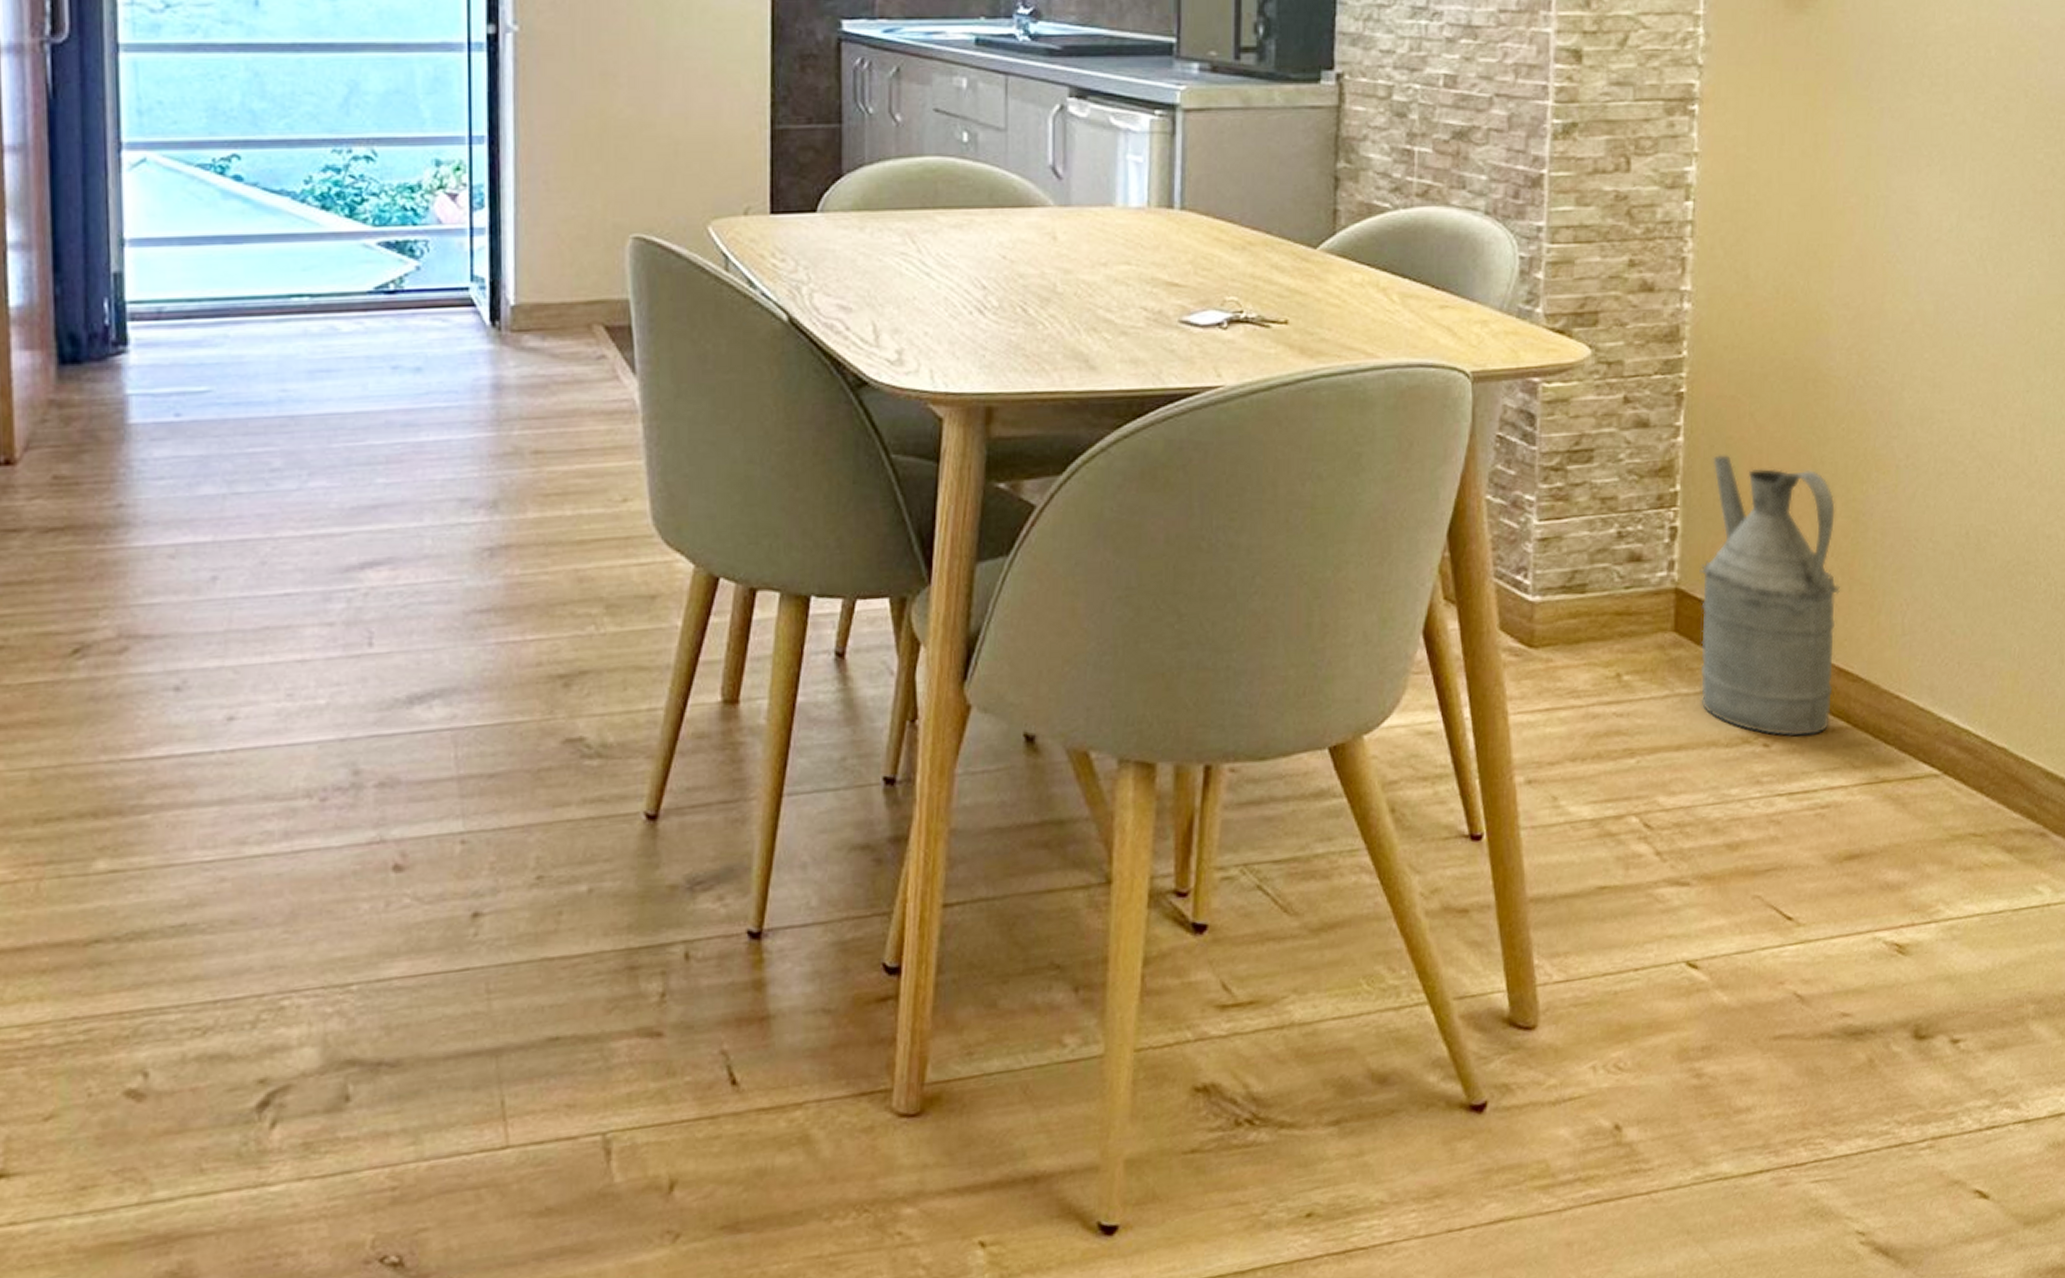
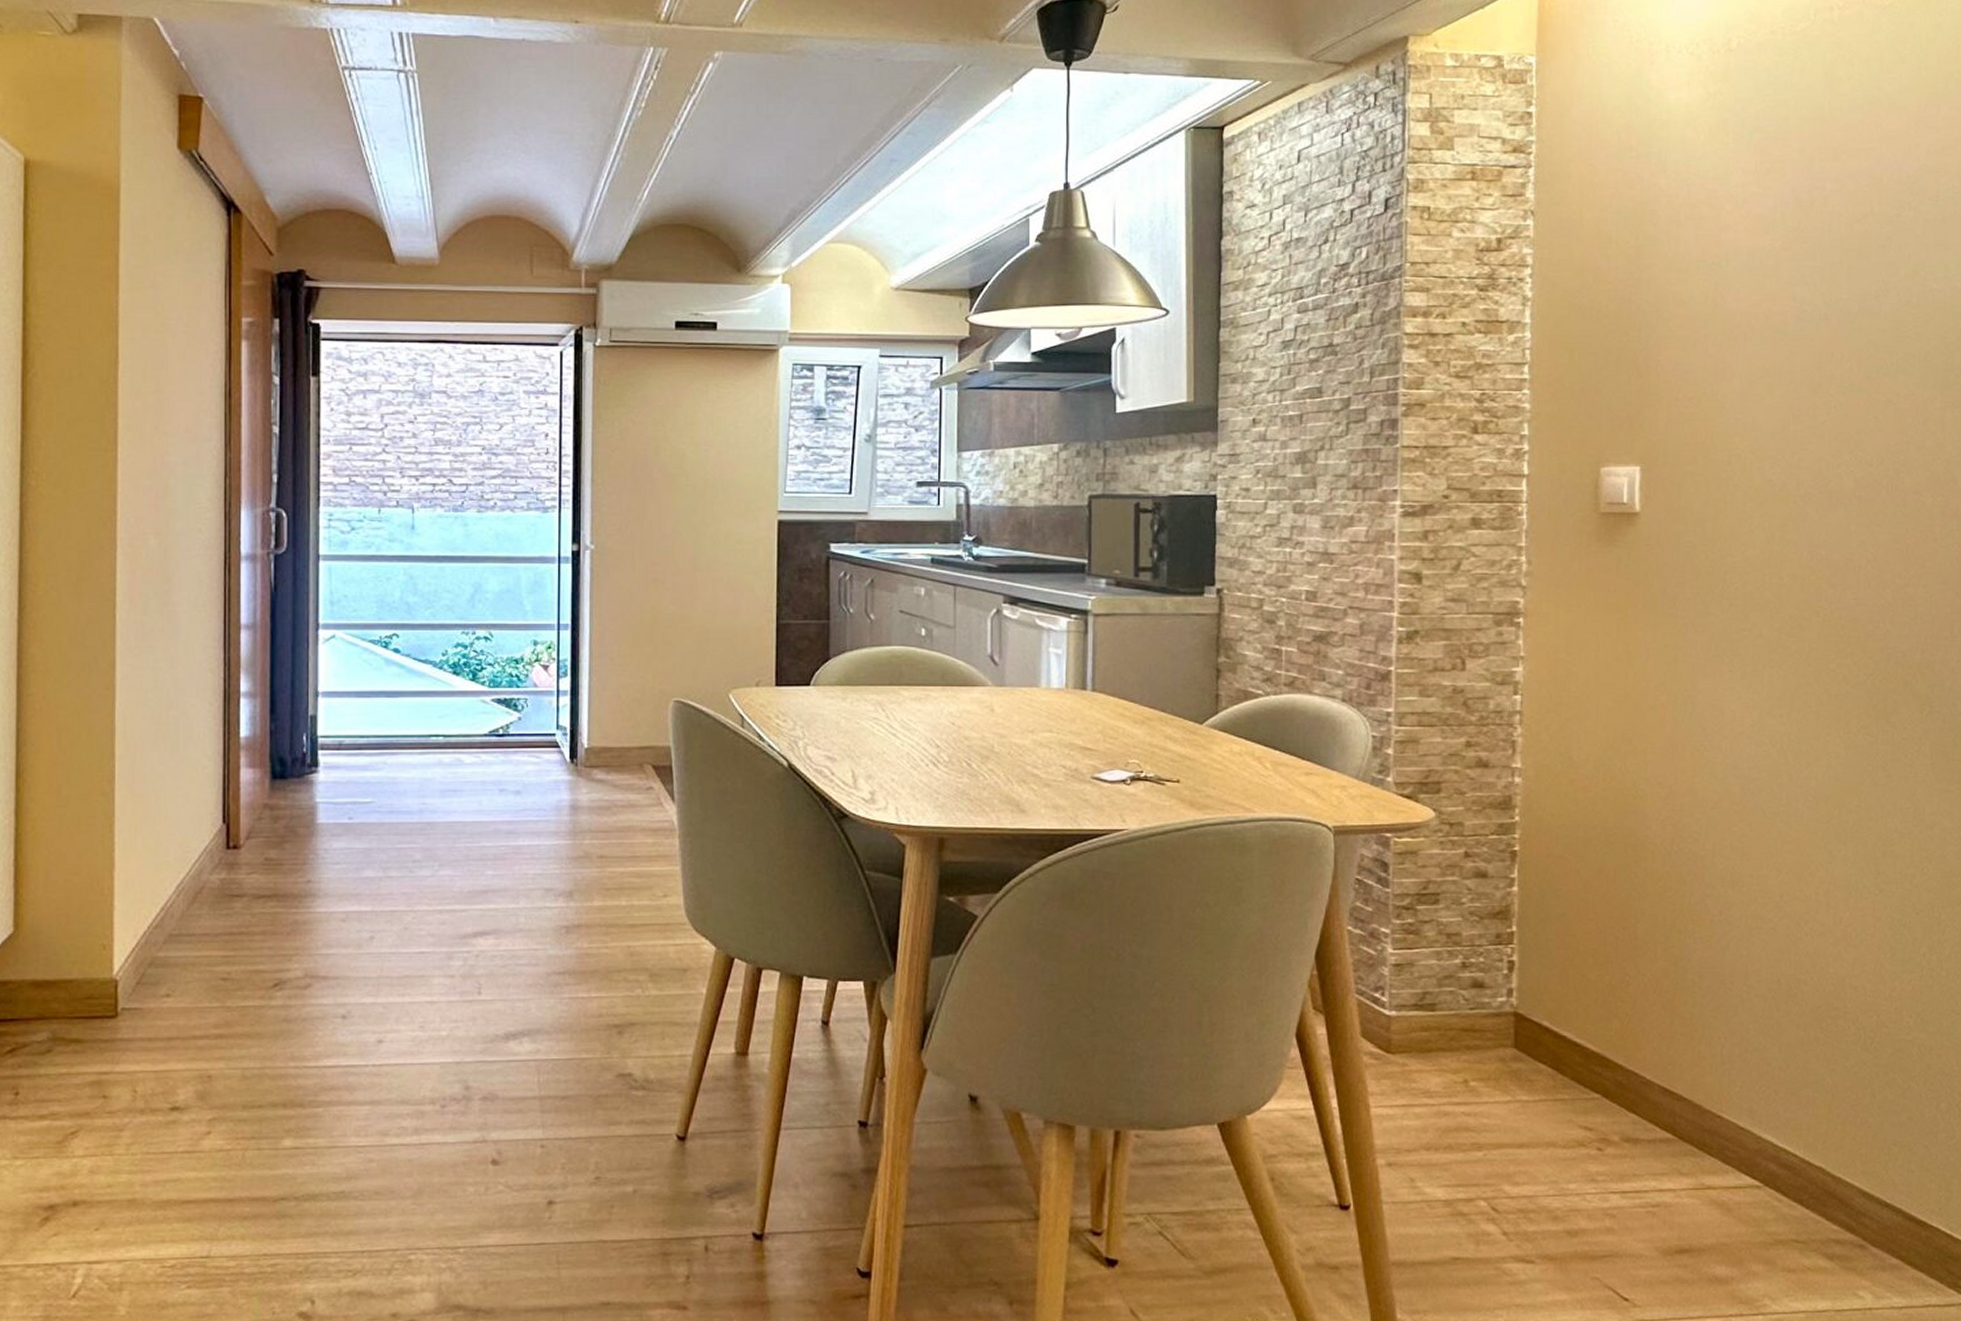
watering can: present [1699,455,1840,737] -> none [1535,903,1663,1144]

